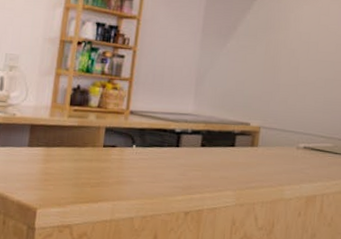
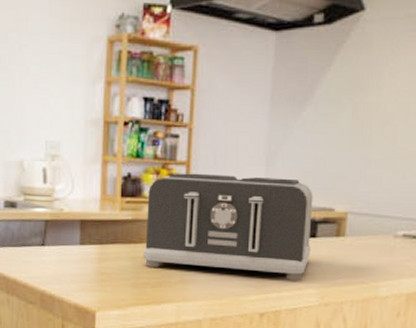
toaster: none [85,87,234,184] -> present [143,173,313,281]

